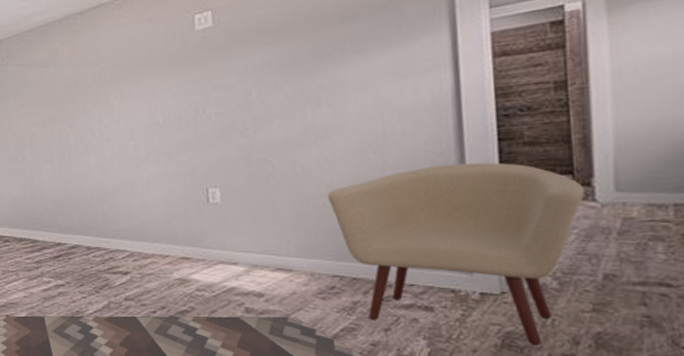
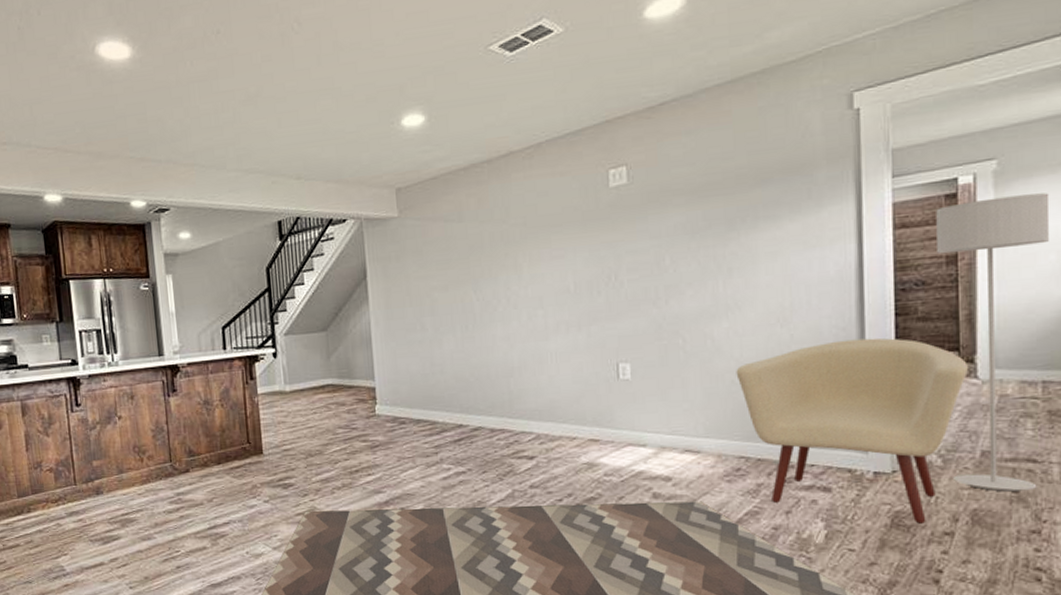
floor lamp: none [540,15,675,316] -> present [936,193,1050,492]

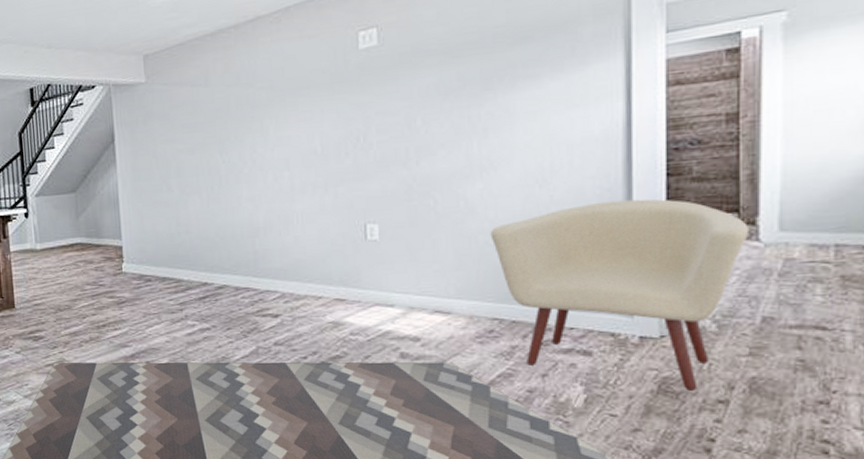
floor lamp: present [936,193,1050,492] -> none [715,45,848,360]

